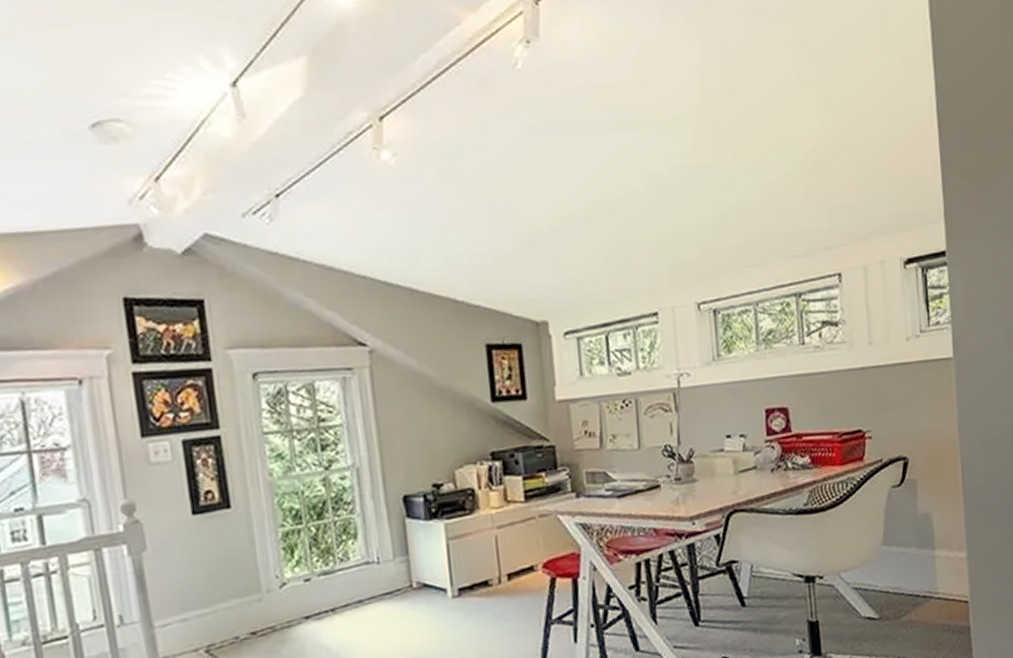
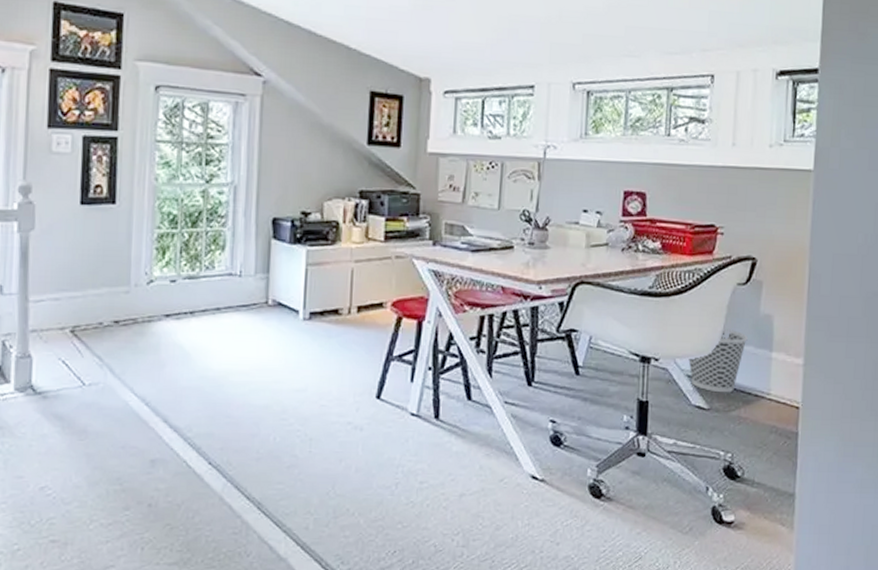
wastebasket: none [853,533,909,601] -> present [688,328,748,393]

